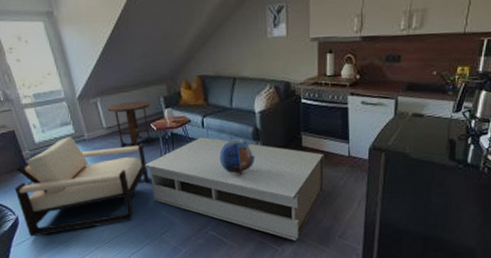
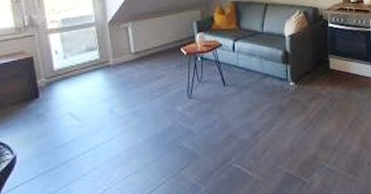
armchair: present [14,137,149,237] -> none [18,63,174,181]
side table: present [107,100,152,147] -> none [137,25,183,73]
coffee table: present [144,137,325,240] -> none [170,61,352,170]
decorative sphere: present [219,138,255,175] -> none [248,62,284,100]

